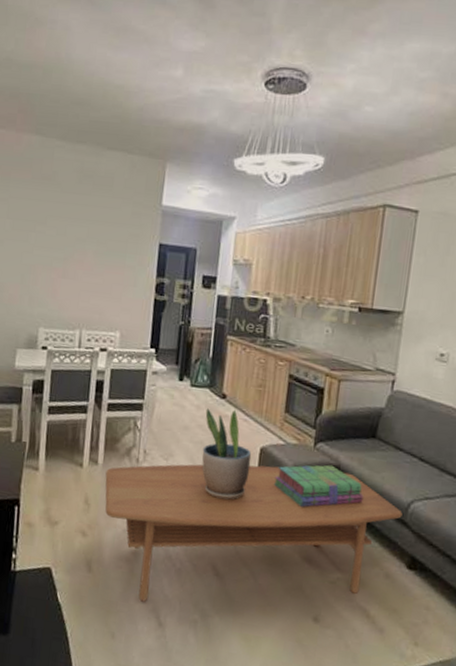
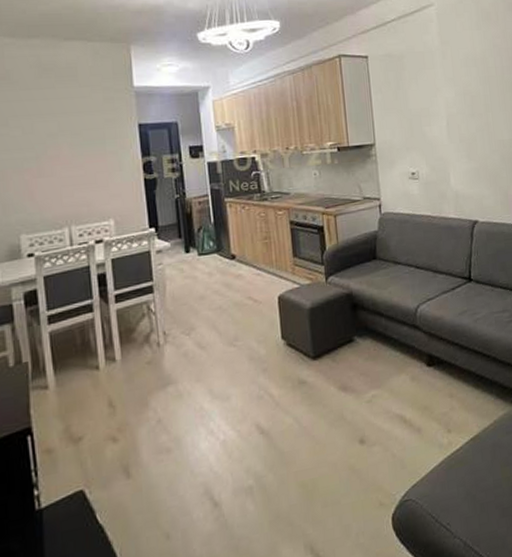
coffee table: present [105,464,403,602] -> none [126,296,413,489]
potted plant: present [202,408,252,500] -> none [218,267,273,358]
stack of books: present [274,464,364,507] -> none [297,294,378,341]

